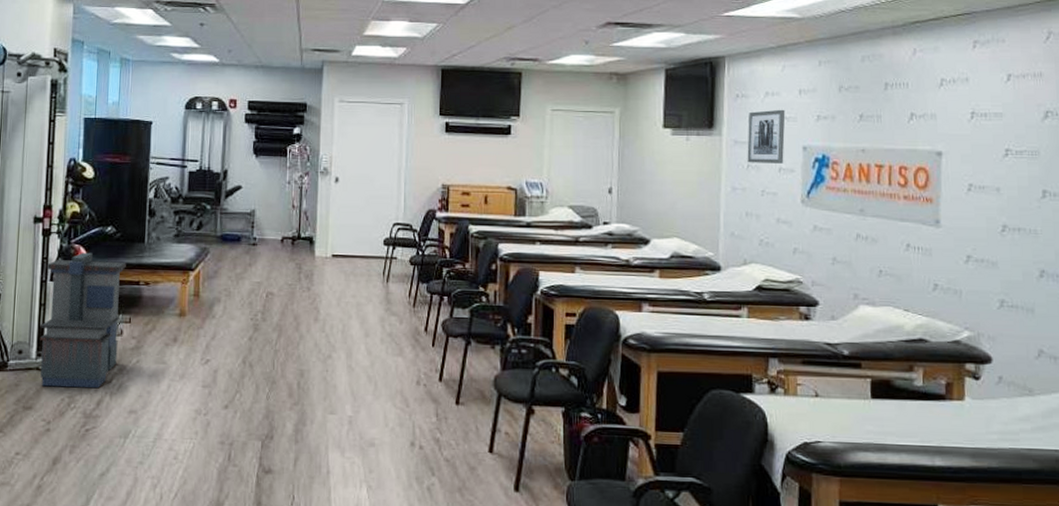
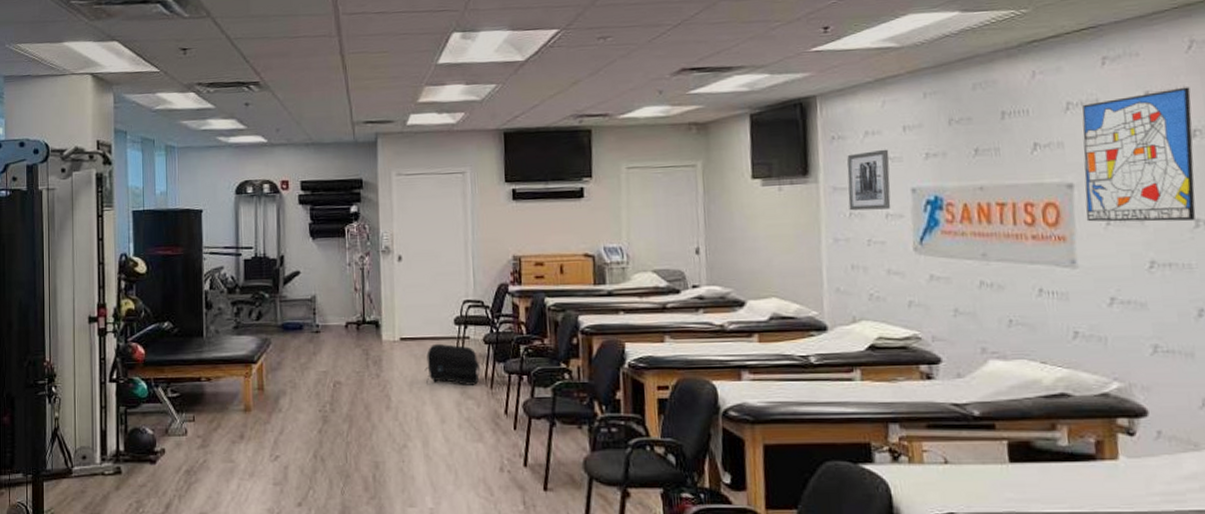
storage bin: present [40,252,126,389] -> none [103,350,186,492]
backpack: none [353,262,405,303] -> present [425,343,481,385]
wall art: none [951,73,1046,192] -> present [1082,87,1196,222]

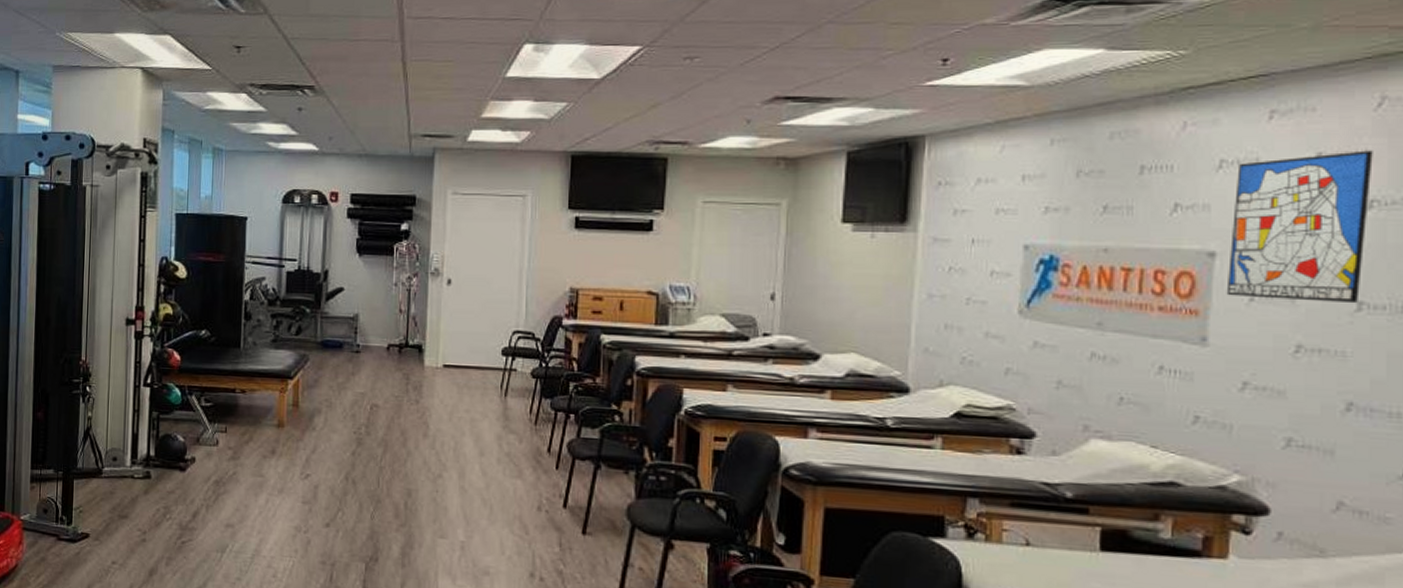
backpack: present [425,343,481,385] -> none [466,373,526,420]
wall art: present [847,149,891,211] -> none [949,199,1003,266]

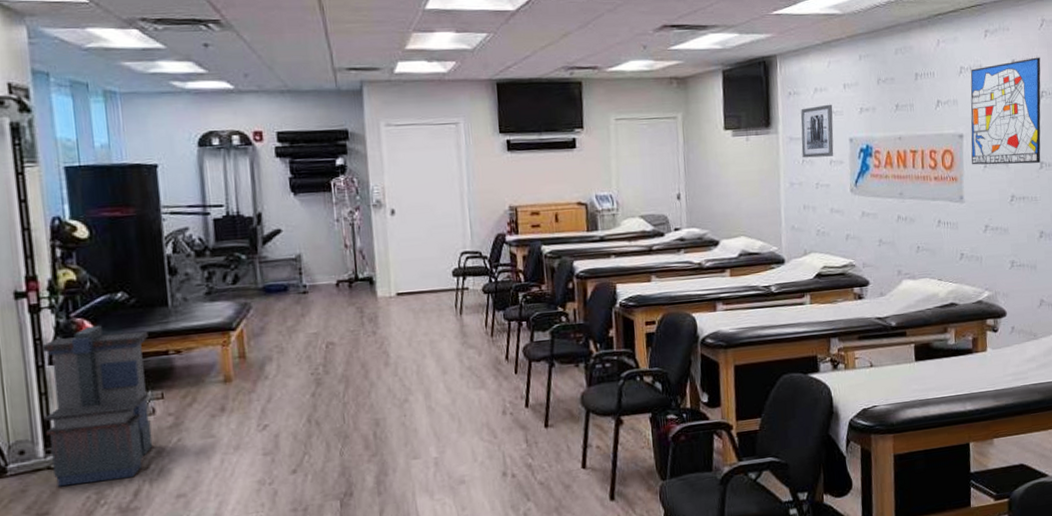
storage bin: none [134,357,221,500] -> present [42,325,153,487]
wall art: none [949,199,1003,266] -> present [800,104,834,158]

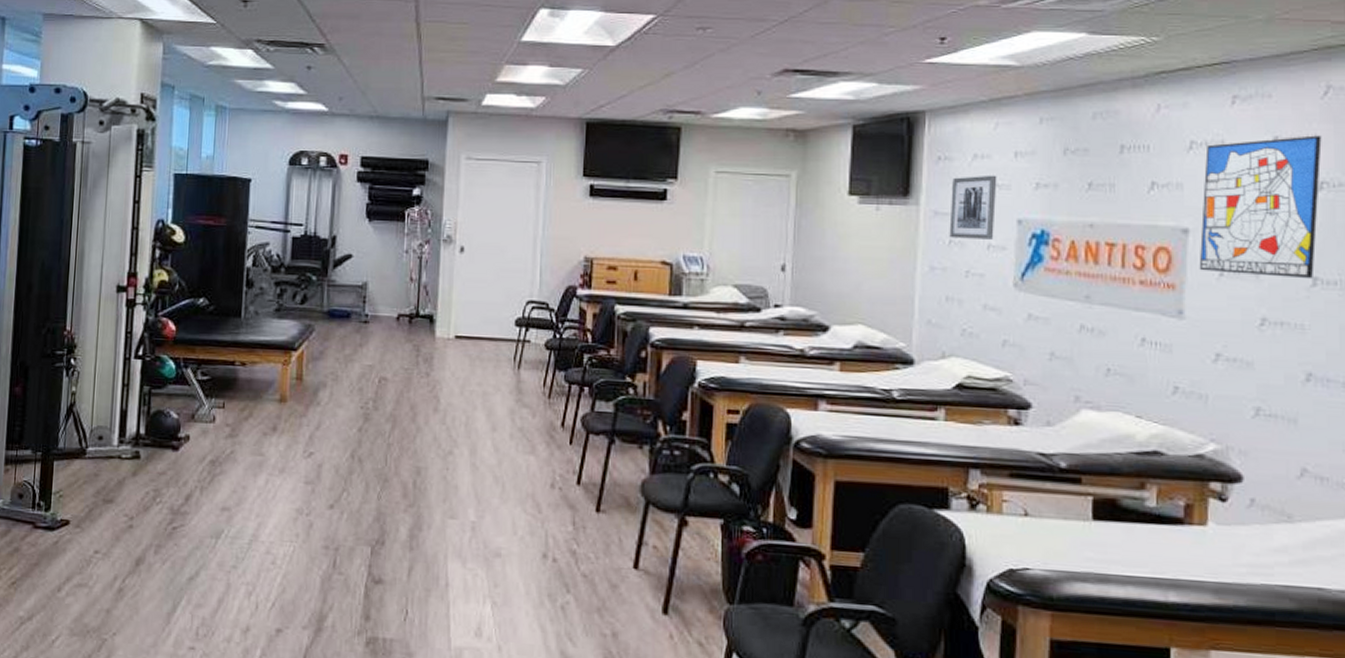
storage bin: present [42,325,153,487] -> none [123,326,220,482]

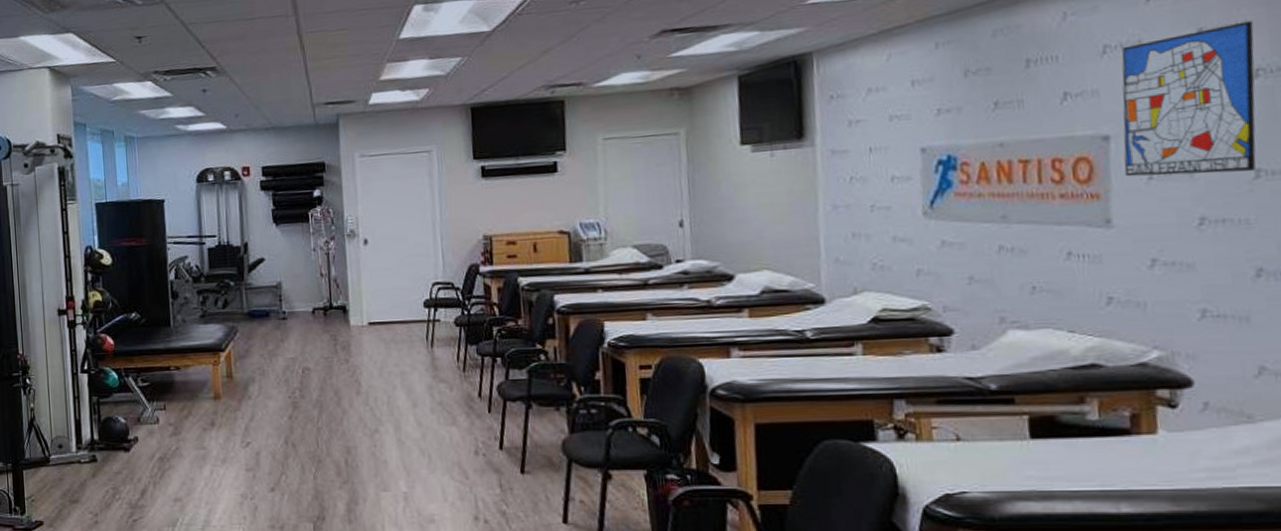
wall art: present [949,175,997,240] -> none [847,106,897,175]

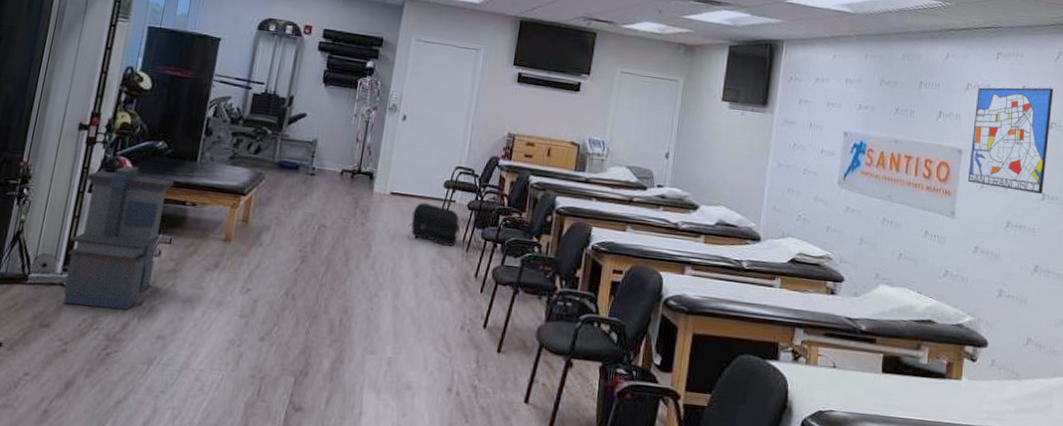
storage bin: none [77,341,157,479] -> present [63,165,174,310]
backpack: none [394,327,453,369] -> present [408,202,461,246]

